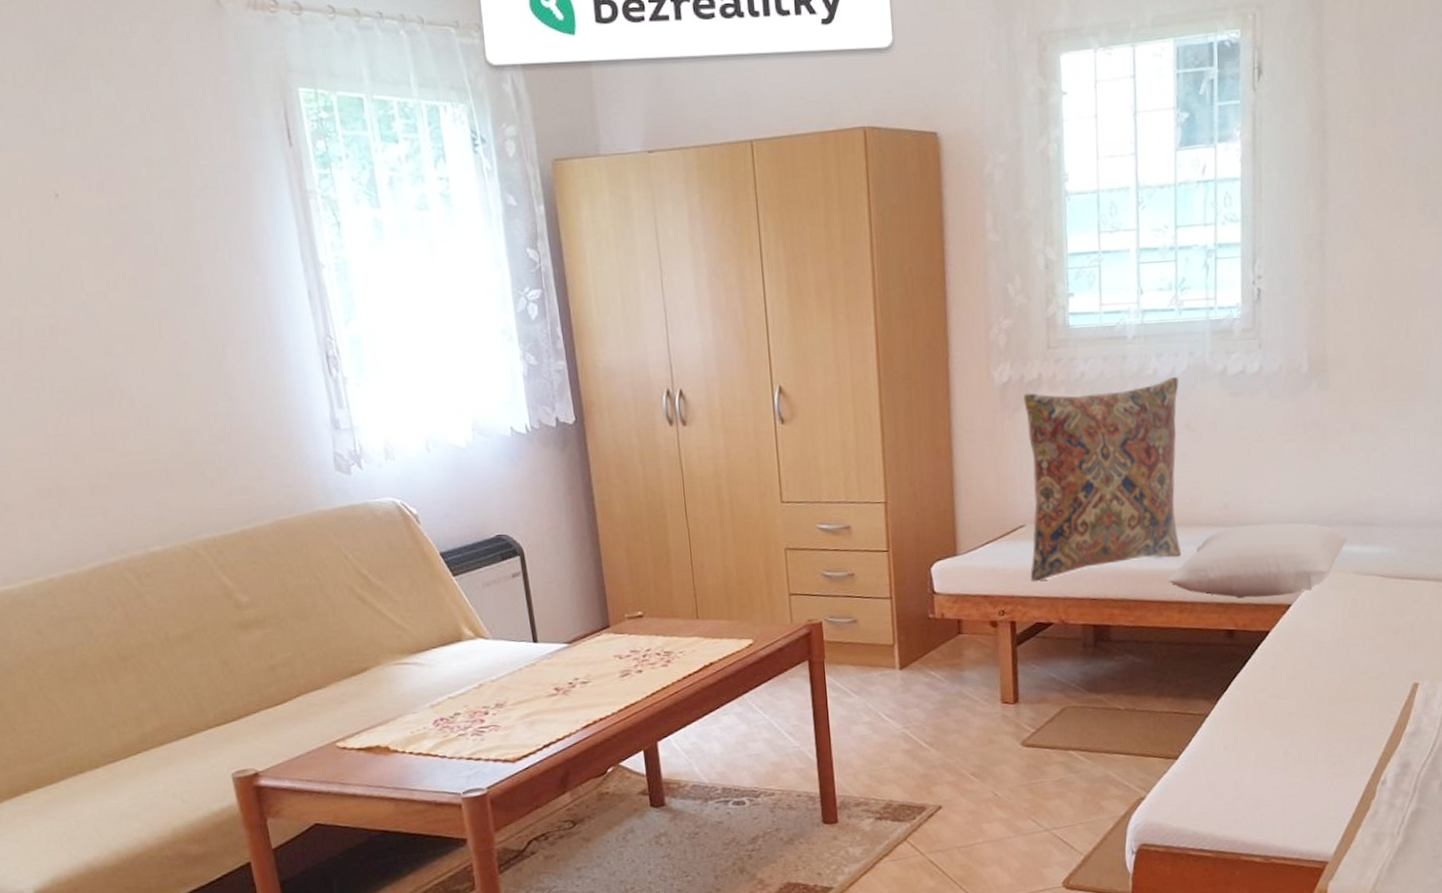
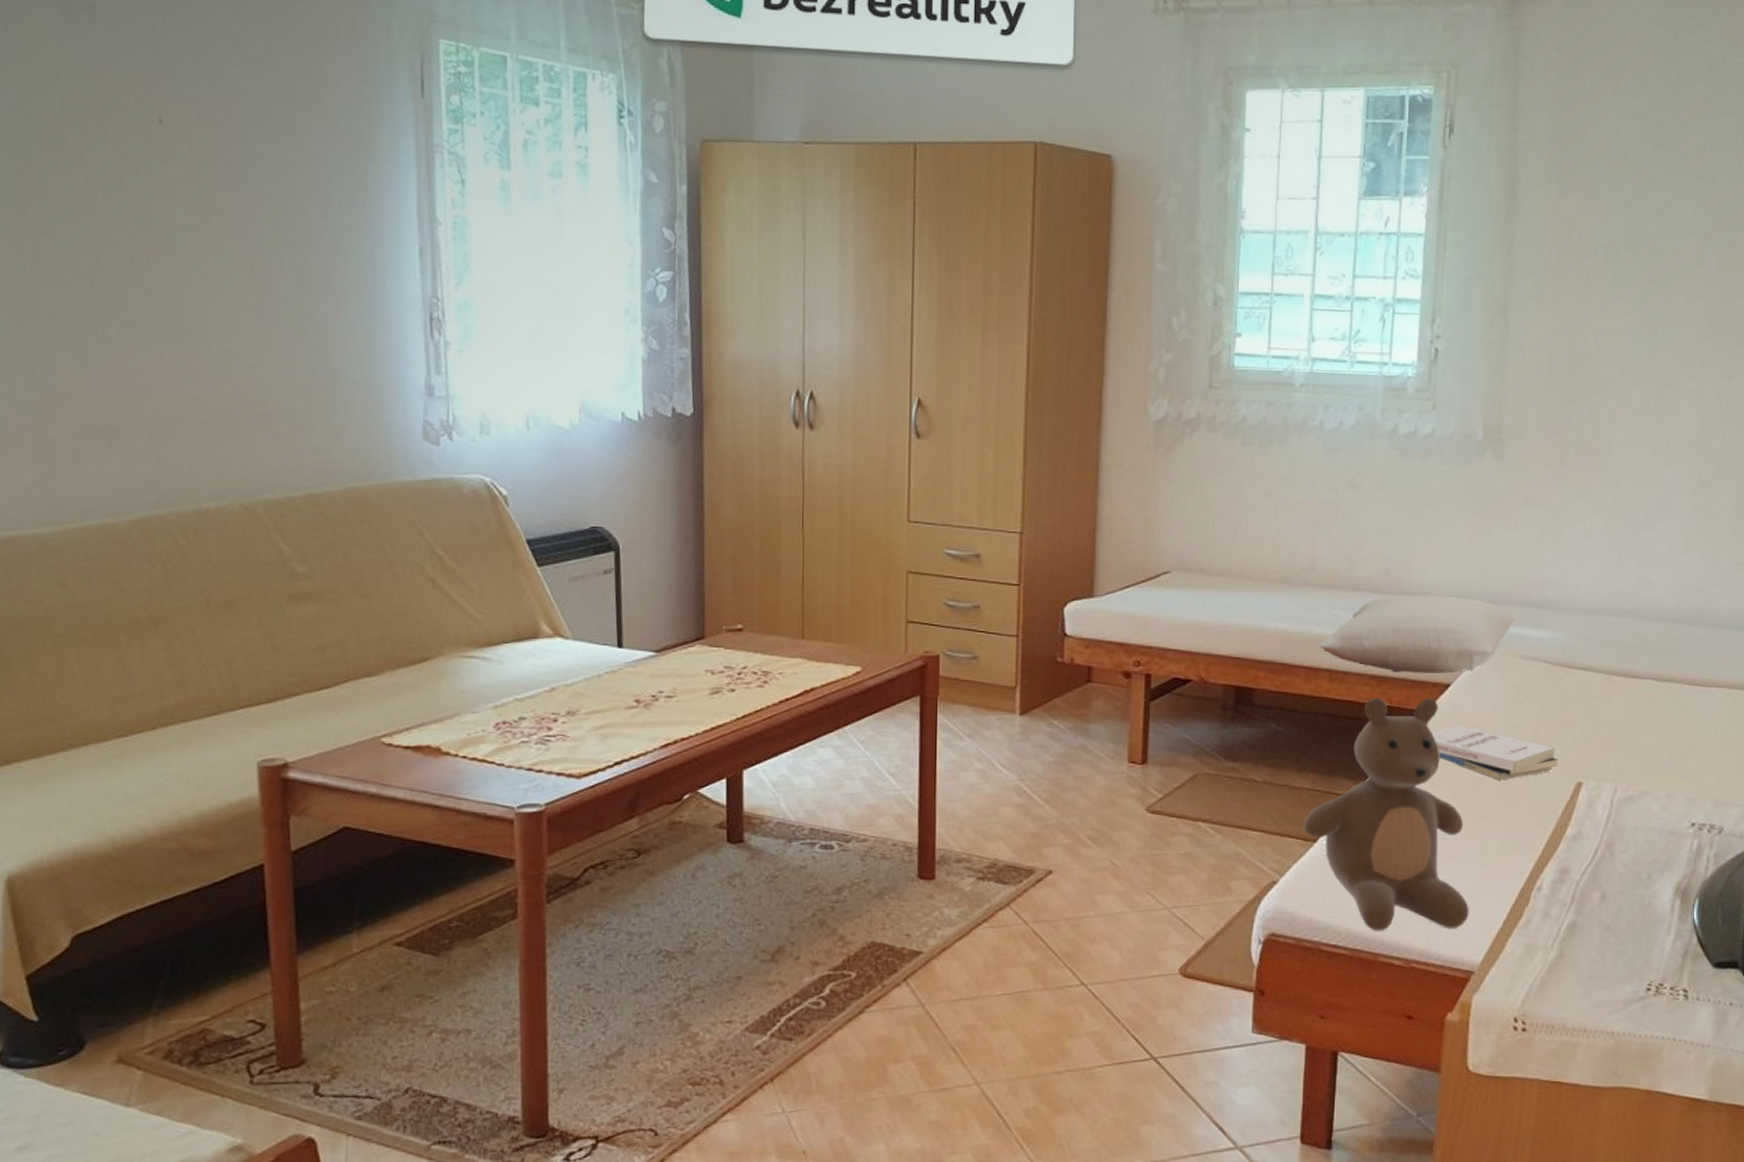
pillow: present [1023,376,1182,582] -> none [1171,430,1346,634]
teddy bear: none [1164,619,1321,834] -> present [1303,697,1469,931]
books: none [1276,641,1396,688] -> present [1431,725,1559,780]

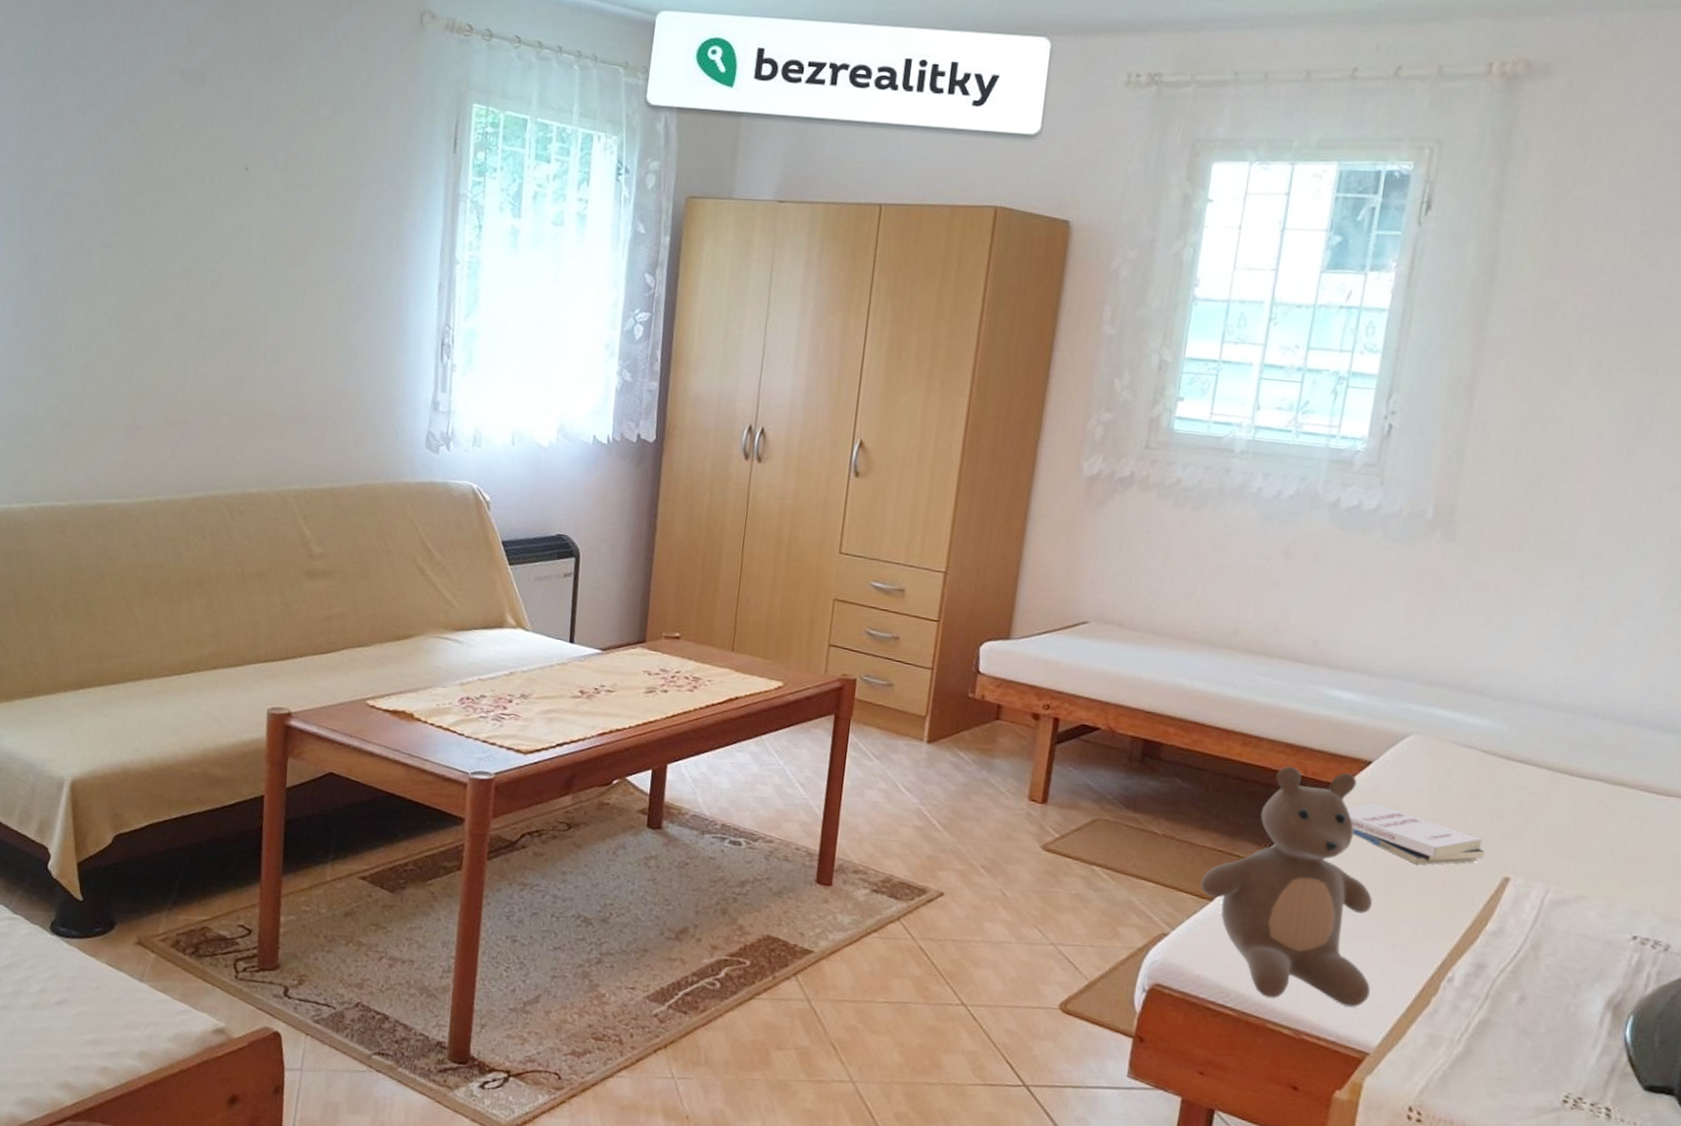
pillow: present [1319,594,1514,674] -> none [1235,667,1449,751]

